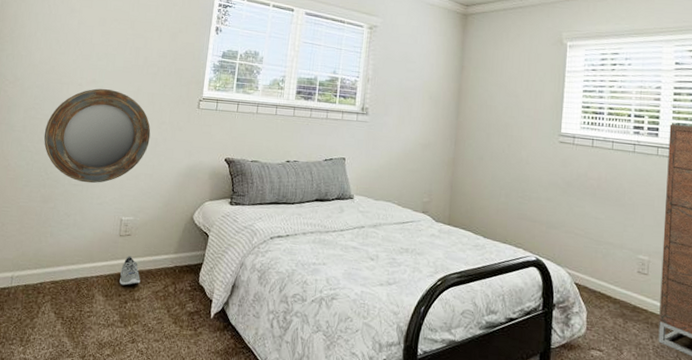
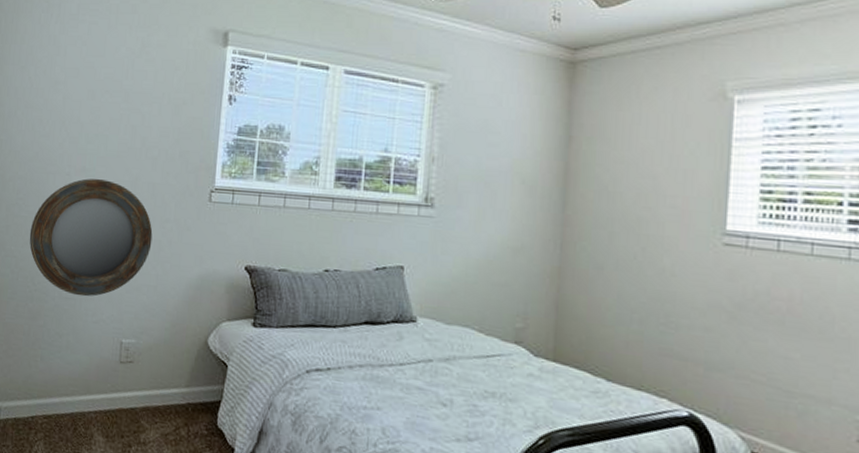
sneaker: present [119,256,141,286] -> none [122,388,147,425]

